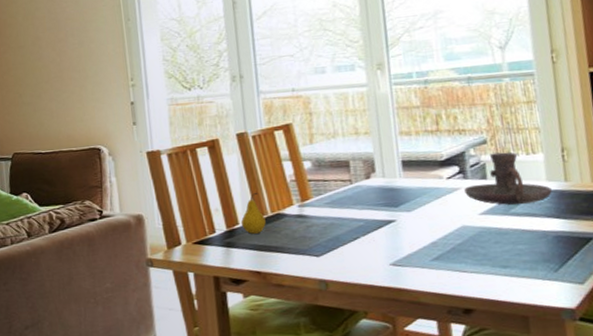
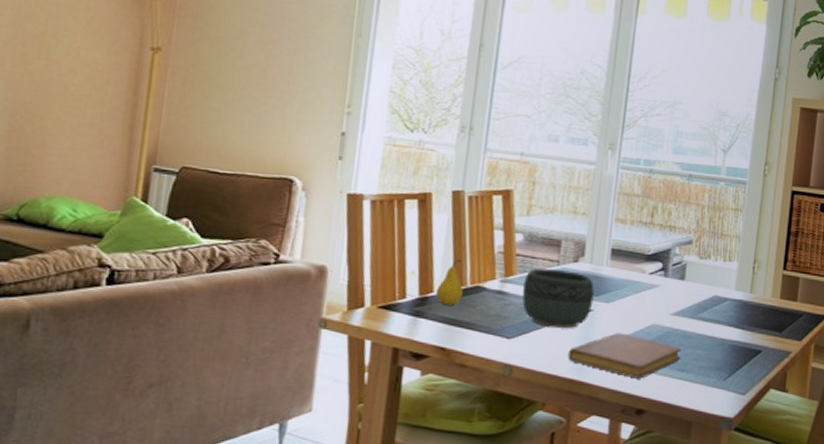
bowl: none [320,187,395,241] -> present [522,268,594,328]
notebook: none [379,238,501,280] -> present [568,333,682,379]
candle holder: present [464,152,552,205] -> none [662,255,738,310]

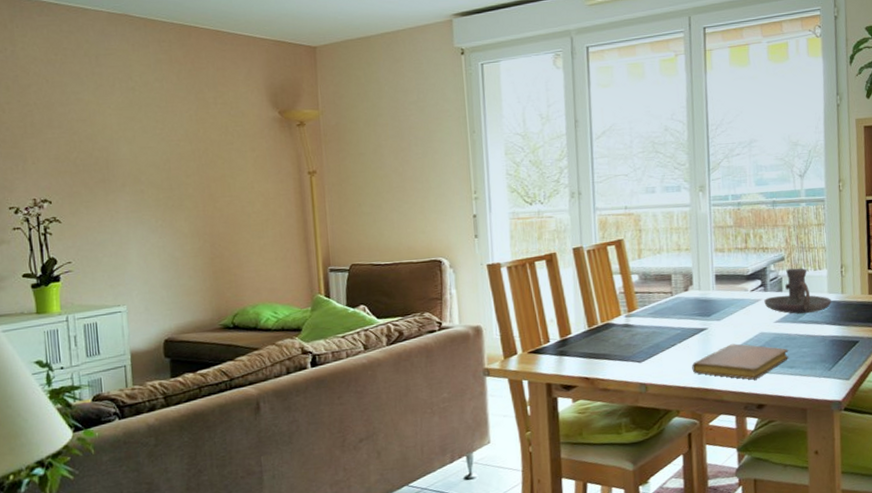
fruit: present [435,259,463,305] -> none [573,303,596,343]
bowl: present [522,268,594,328] -> none [644,299,707,348]
candle holder: none [662,255,738,310] -> present [764,268,831,314]

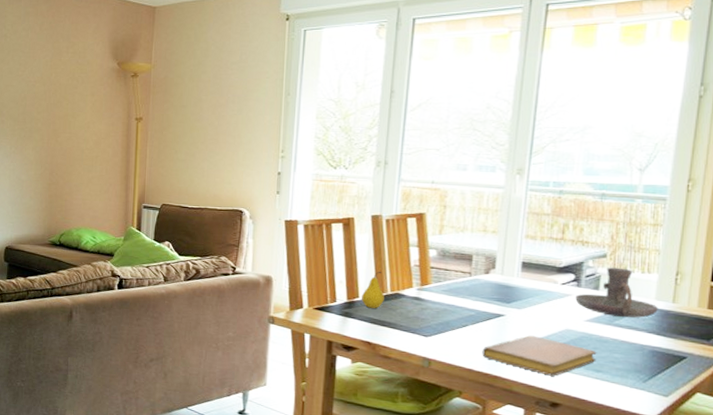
fruit: none [573,303,596,343] -> present [361,271,384,308]

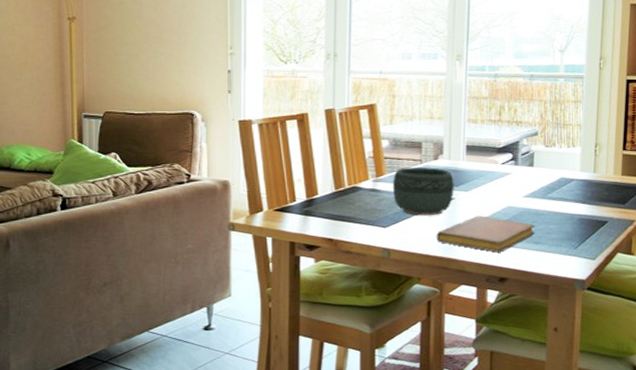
fruit: present [361,271,384,308] -> none [320,165,342,204]
bowl: none [437,278,506,330] -> present [392,167,454,215]
candle holder: present [575,267,658,318] -> none [514,144,583,190]

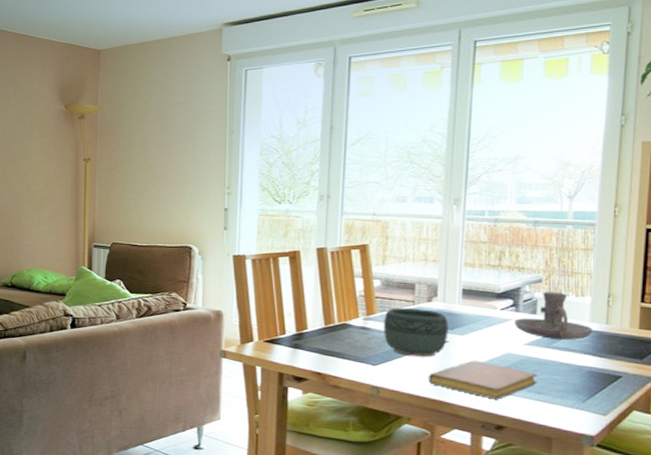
candle holder: none [514,144,583,190] -> present [514,292,593,340]

